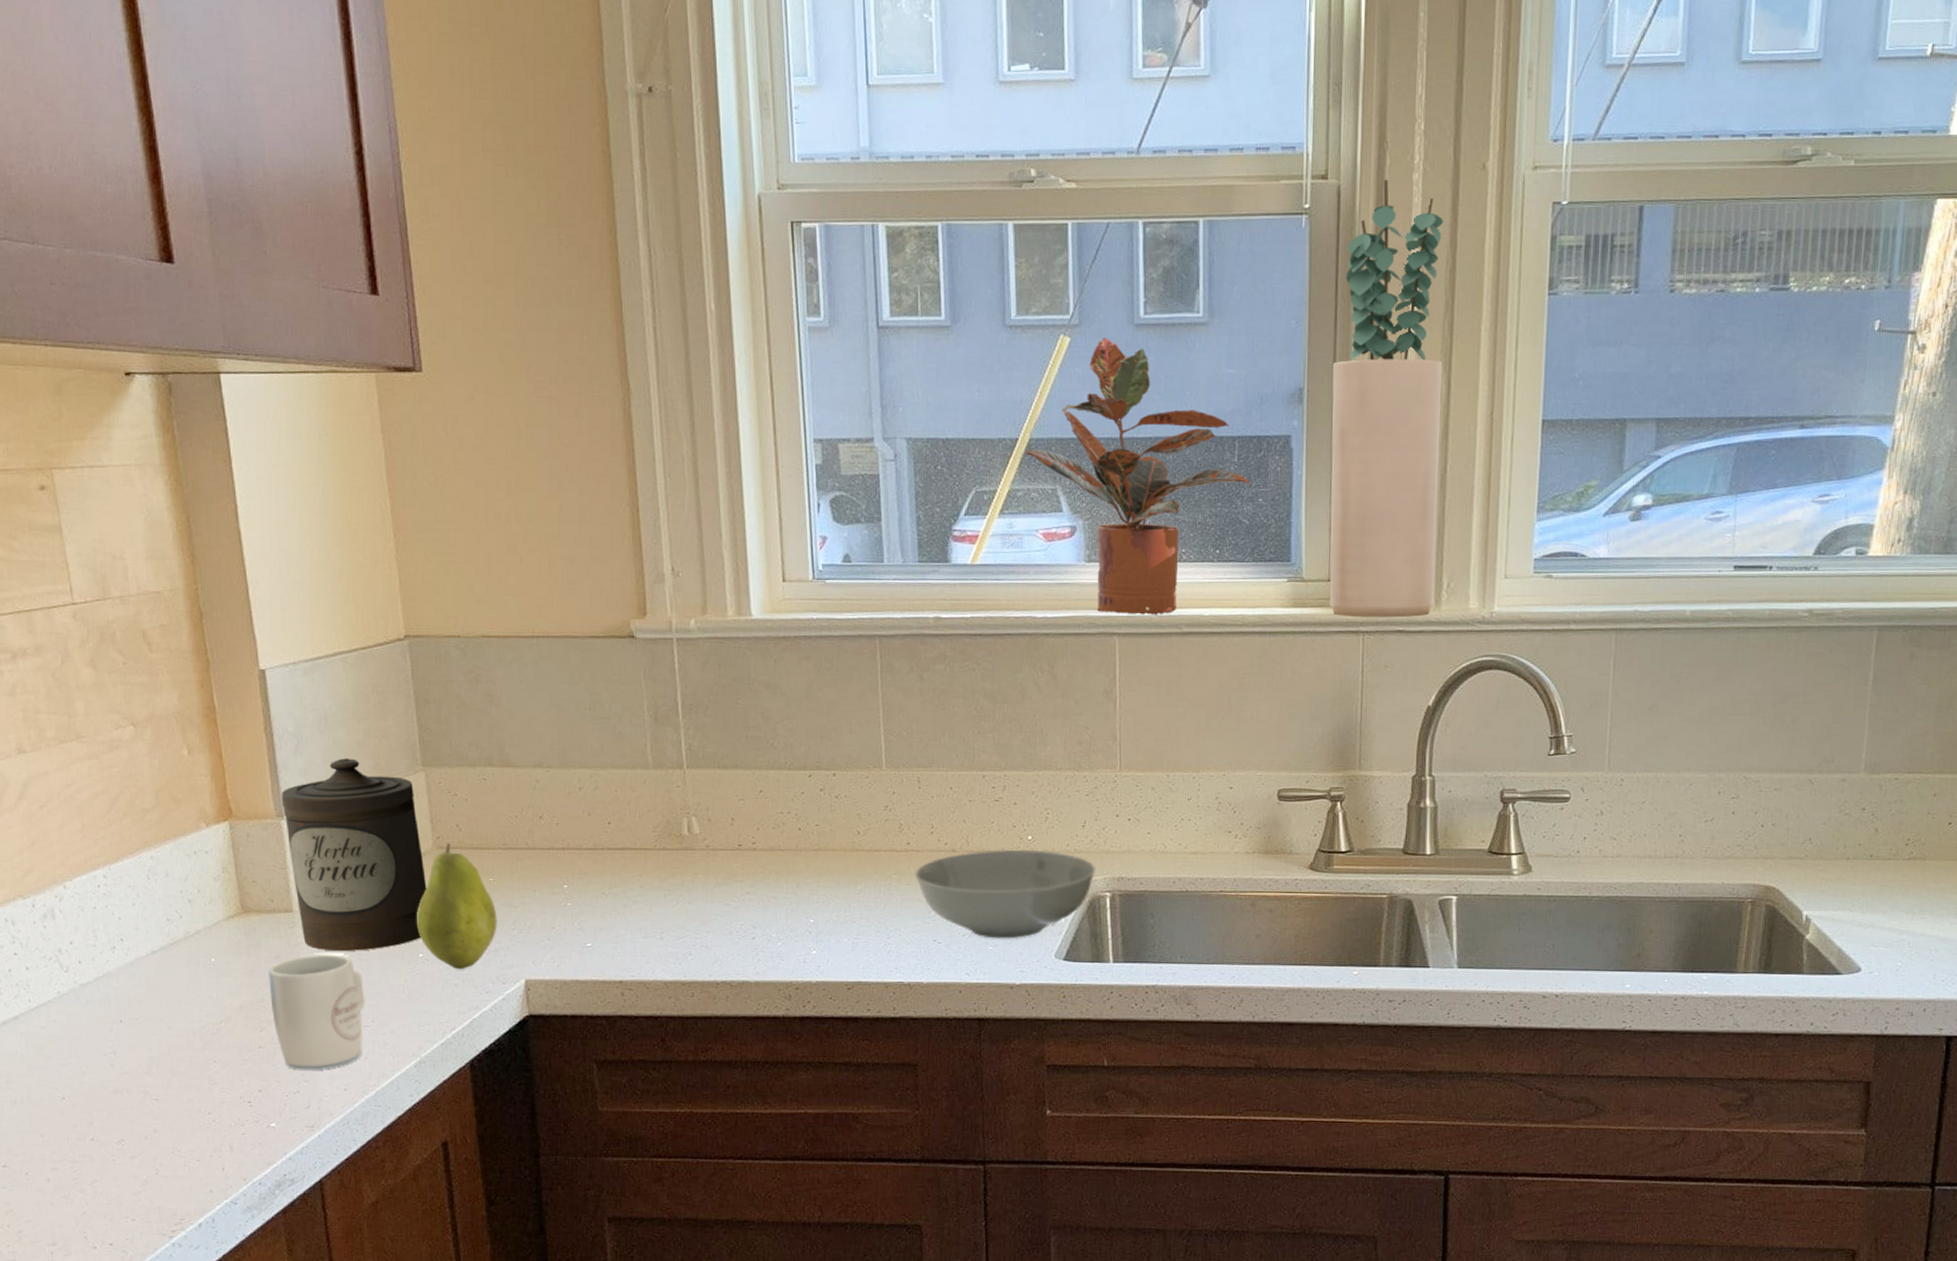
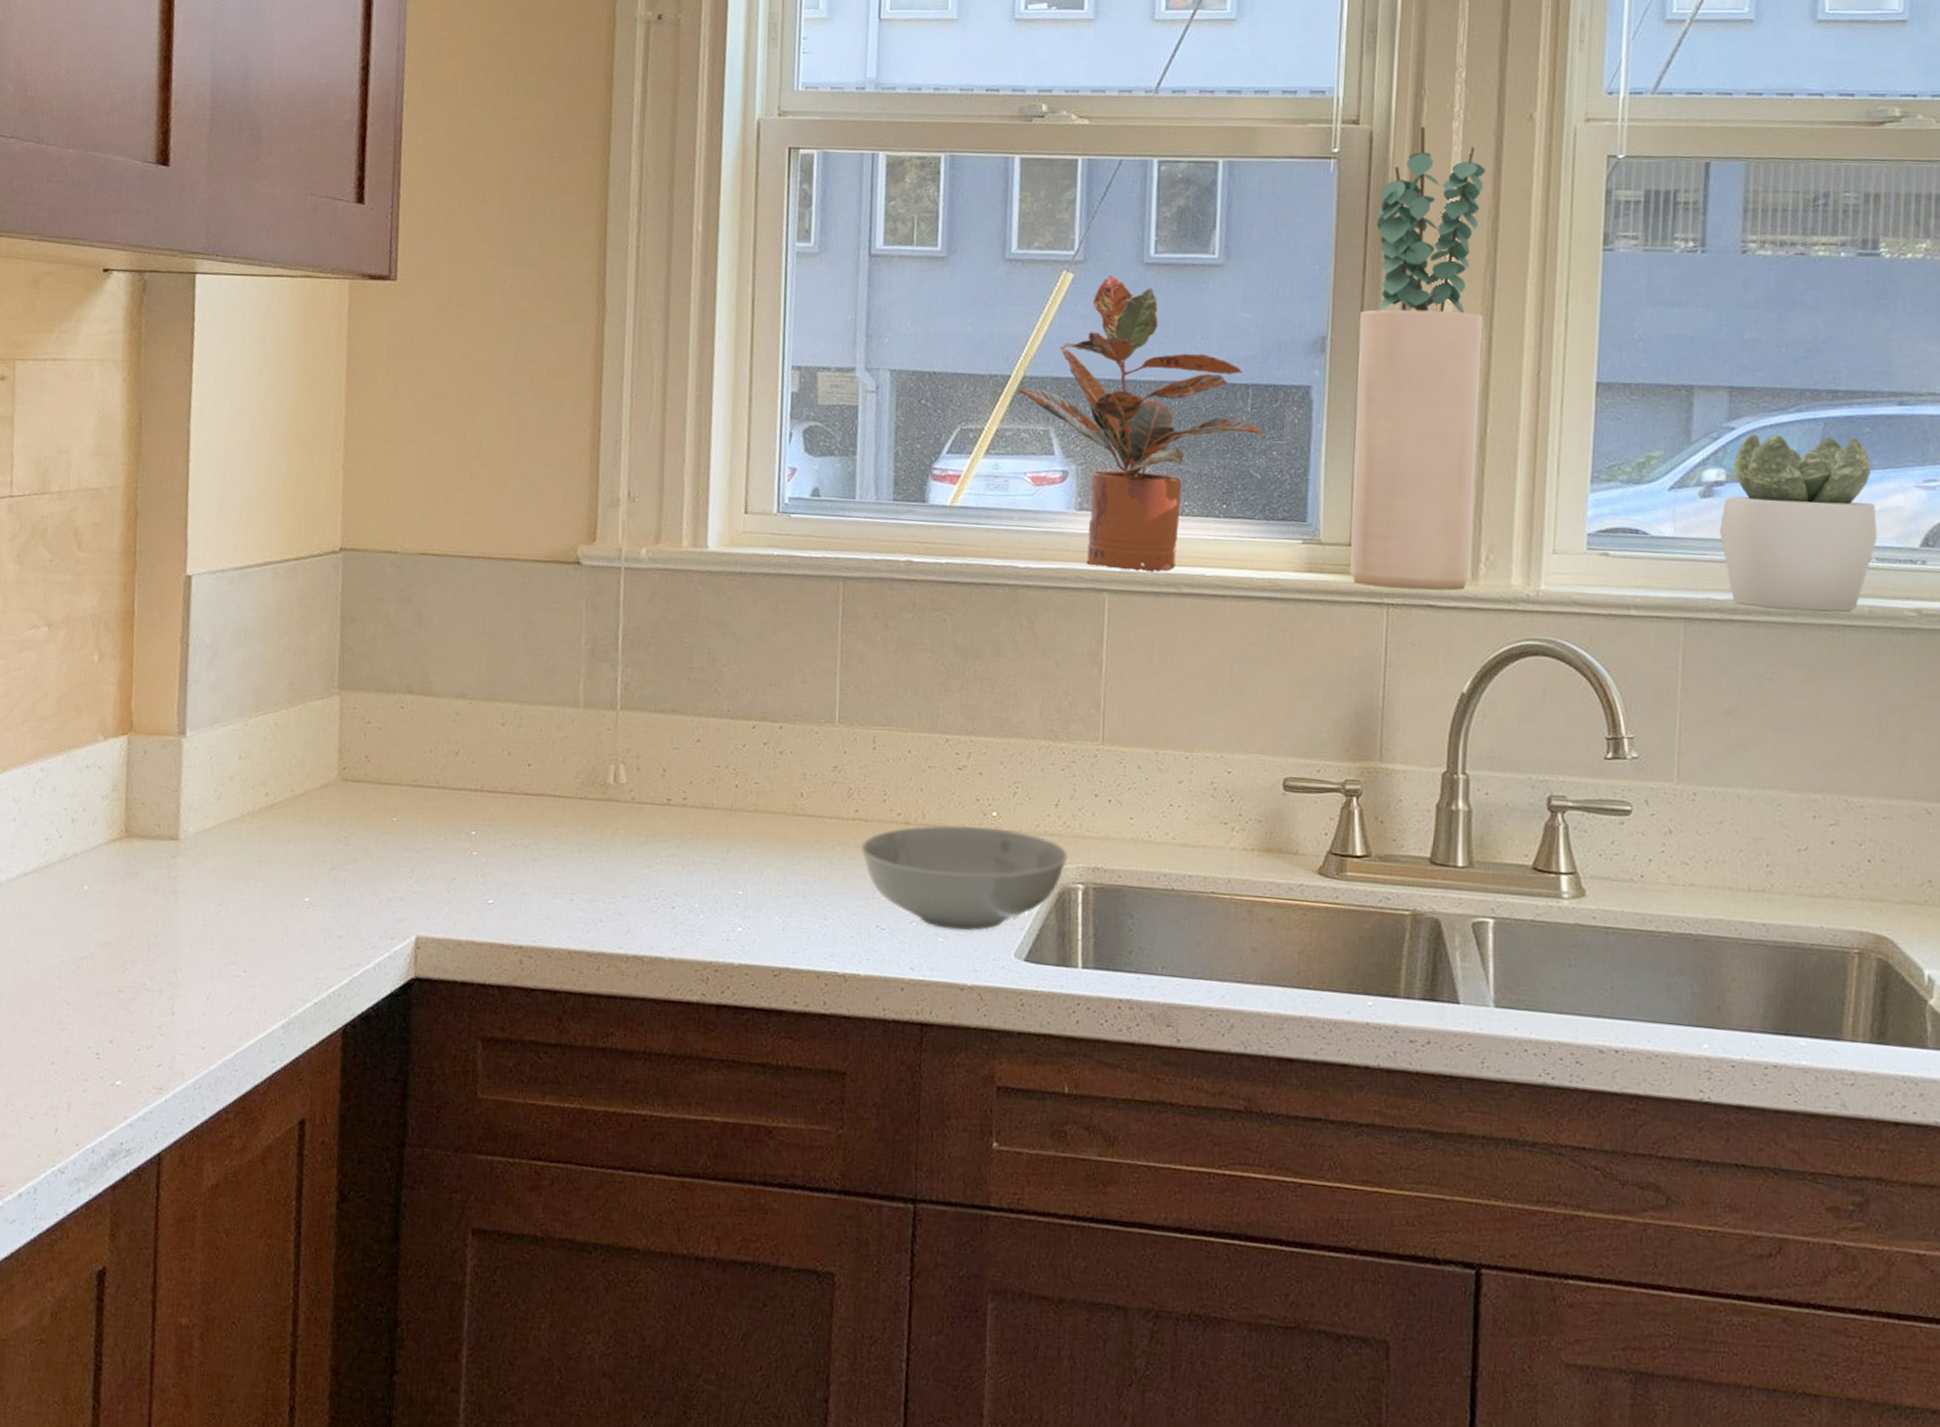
mug: present [268,954,365,1070] -> none [137,889,241,1023]
canister: present [281,758,427,952] -> none [184,675,326,890]
fruit: present [417,843,497,970] -> none [307,775,396,920]
succulent plant: none [1646,460,1779,618] -> present [1719,433,1878,613]

